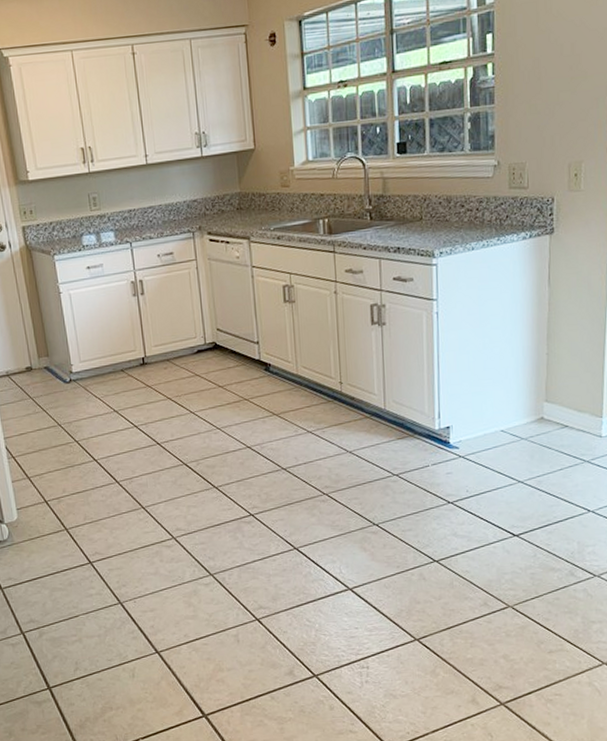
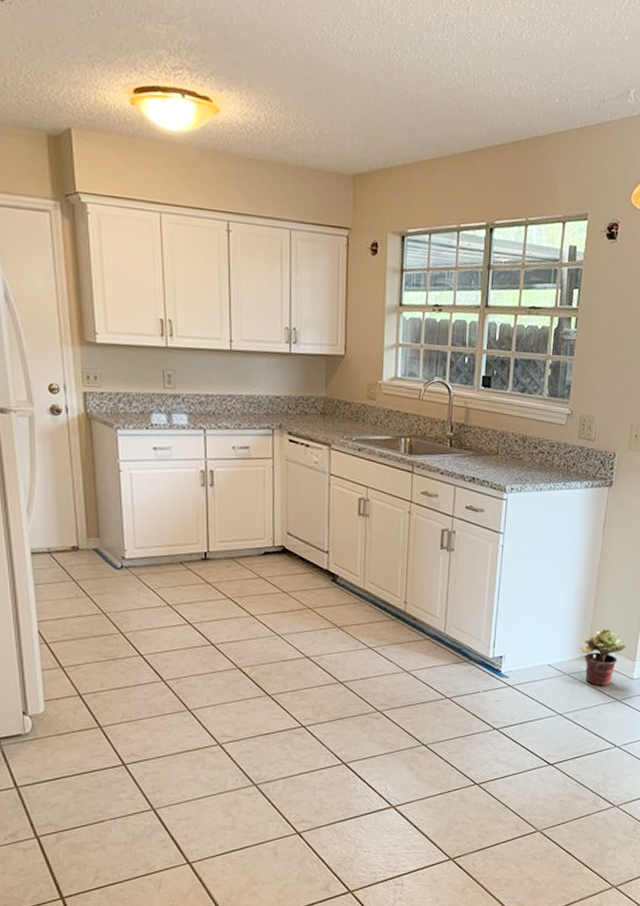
potted plant: none [537,385,590,448] -> present [581,628,626,686]

